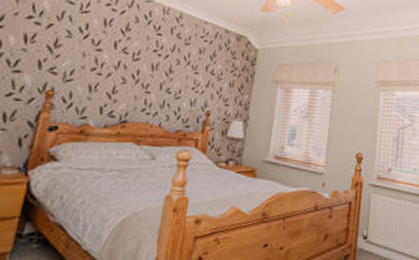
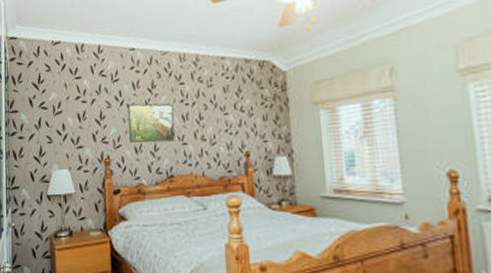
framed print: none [83,39,145,88] -> present [127,103,175,143]

